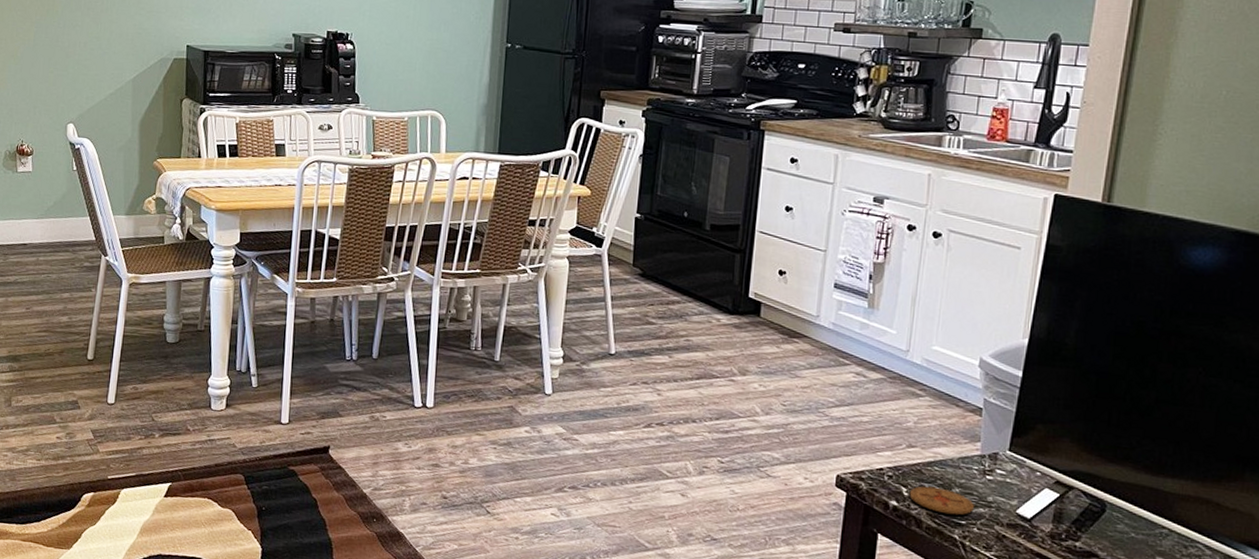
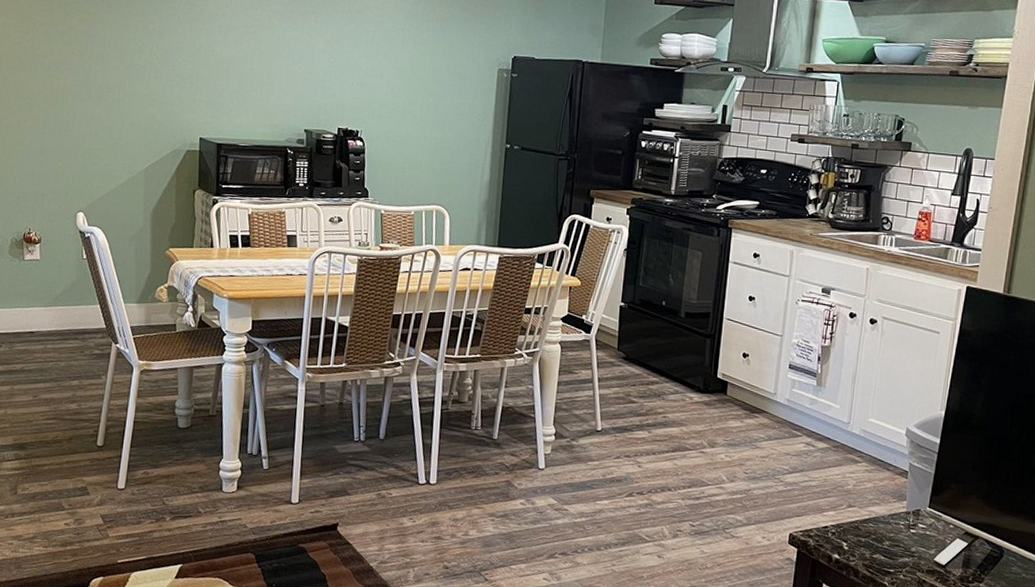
coaster: present [909,486,974,515] -> none [848,540,901,565]

